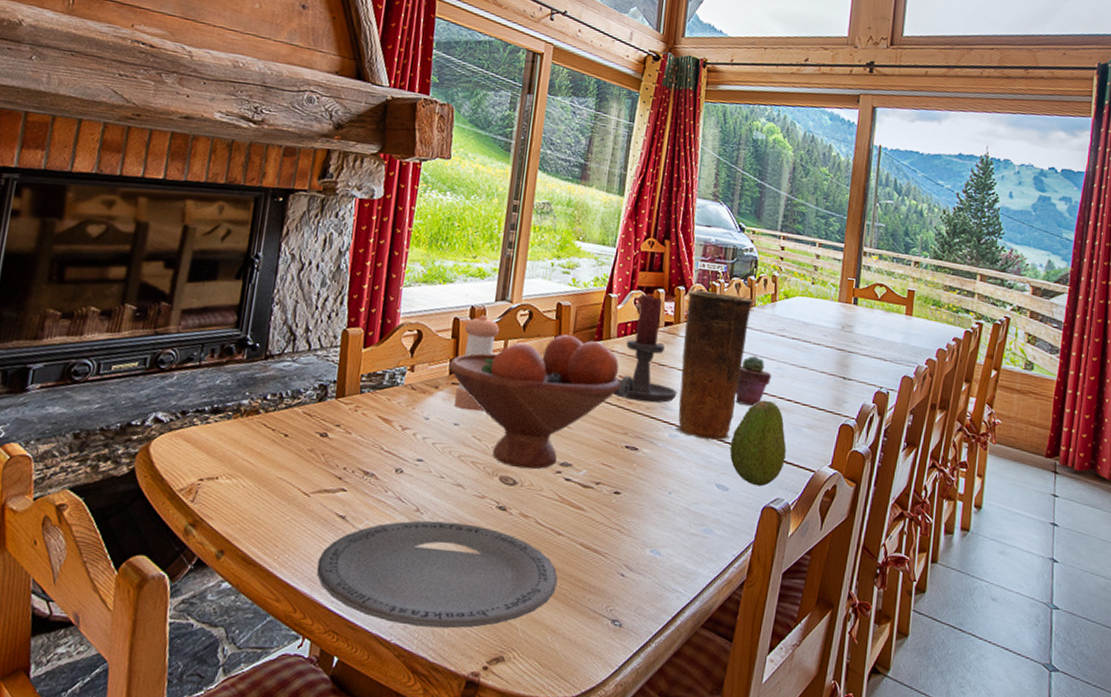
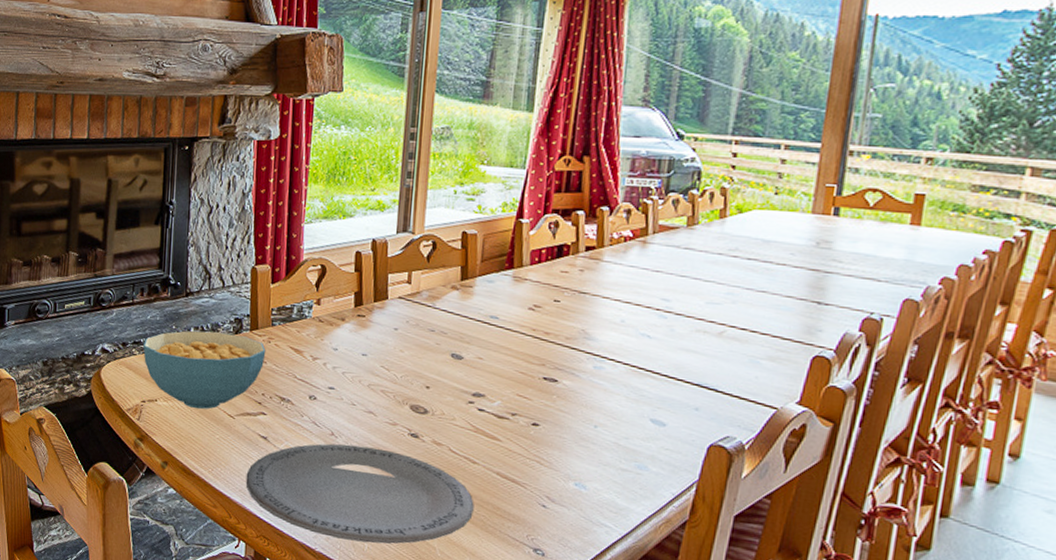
cereal bowl: none [206,397,352,487] -> present [143,330,266,409]
fruit bowl: present [449,335,621,470] -> none [354,264,536,399]
pepper shaker: present [454,315,500,412] -> none [361,248,403,343]
candle holder: present [613,293,677,403] -> none [528,217,602,333]
vase: present [676,290,753,441] -> none [601,210,696,374]
fruit: present [729,400,787,487] -> none [667,328,740,423]
potted succulent: present [735,355,771,407] -> none [673,280,719,337]

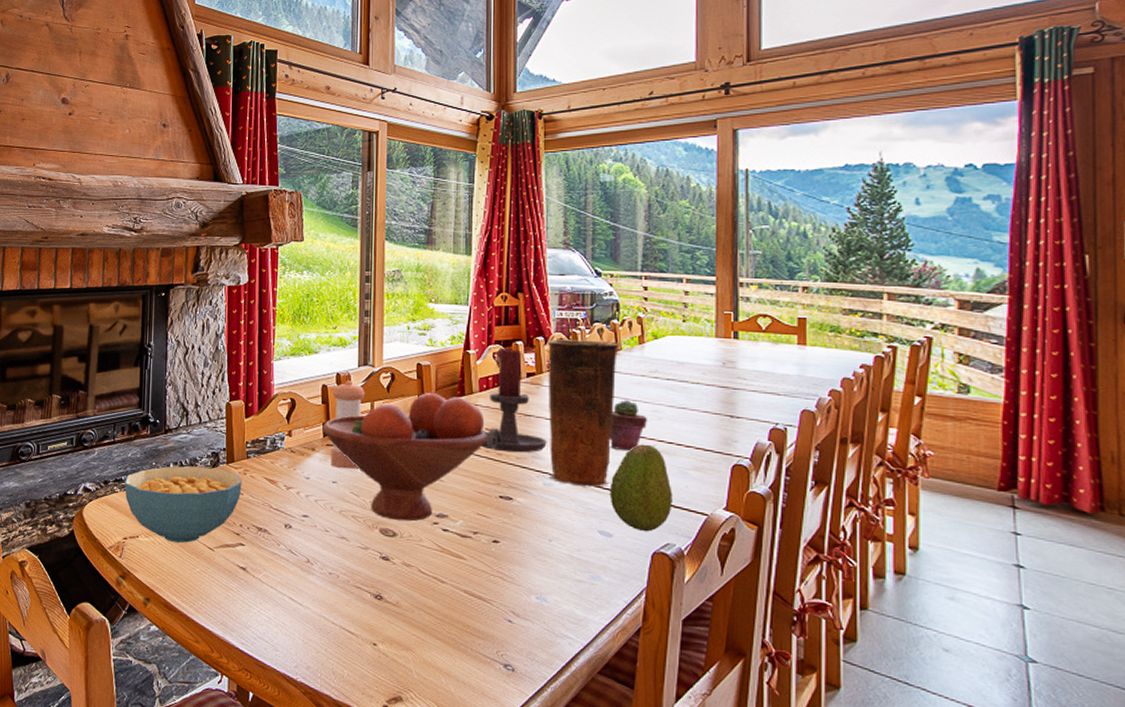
plate: present [245,443,474,544] -> none [226,571,445,670]
fruit bowl: none [354,264,536,399] -> present [322,393,487,522]
pepper shaker: none [361,248,403,343] -> present [331,381,365,470]
candle holder: none [528,217,602,333] -> present [482,347,547,453]
vase: none [601,210,696,374] -> present [548,339,619,488]
fruit: none [667,328,740,423] -> present [609,444,672,532]
potted succulent: none [673,280,719,337] -> present [610,400,647,452]

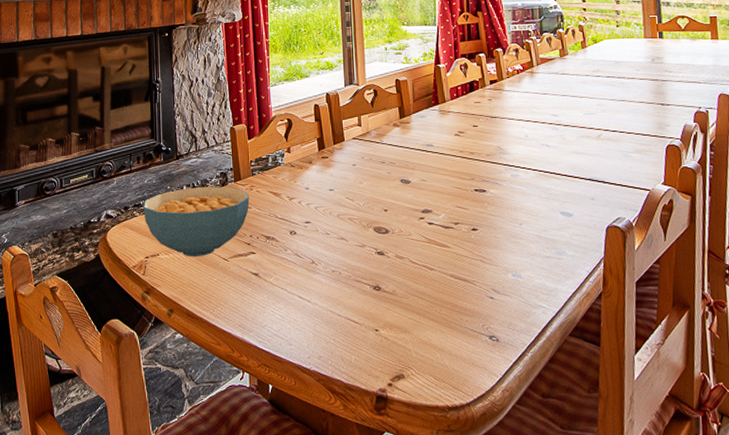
fruit bowl: present [322,393,487,522] -> none [317,104,461,219]
pepper shaker: present [331,381,365,470] -> none [324,99,353,178]
candle holder: present [482,347,547,453] -> none [456,60,512,151]
vase: present [548,339,619,488] -> none [506,48,567,175]
fruit: present [609,444,672,532] -> none [567,134,620,209]
potted succulent: present [610,400,647,452] -> none [563,97,594,141]

